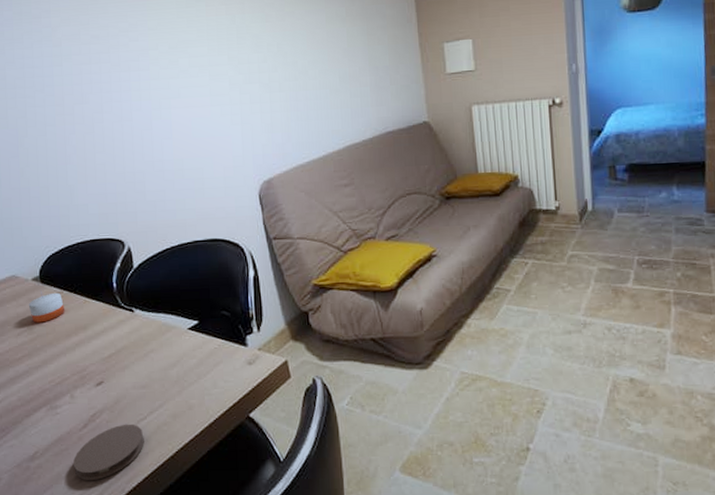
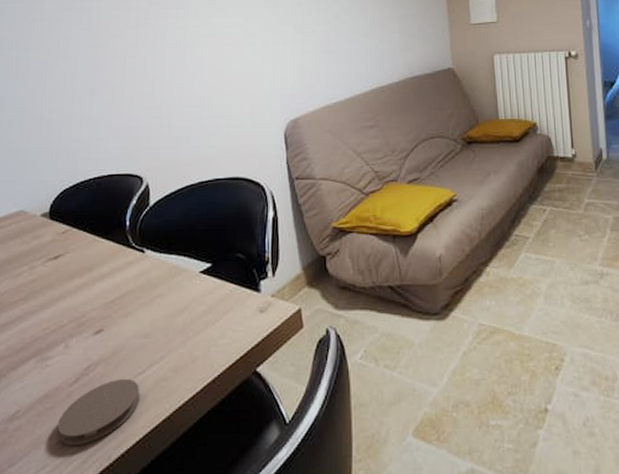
candle: present [28,292,66,323] -> none [33,230,72,263]

